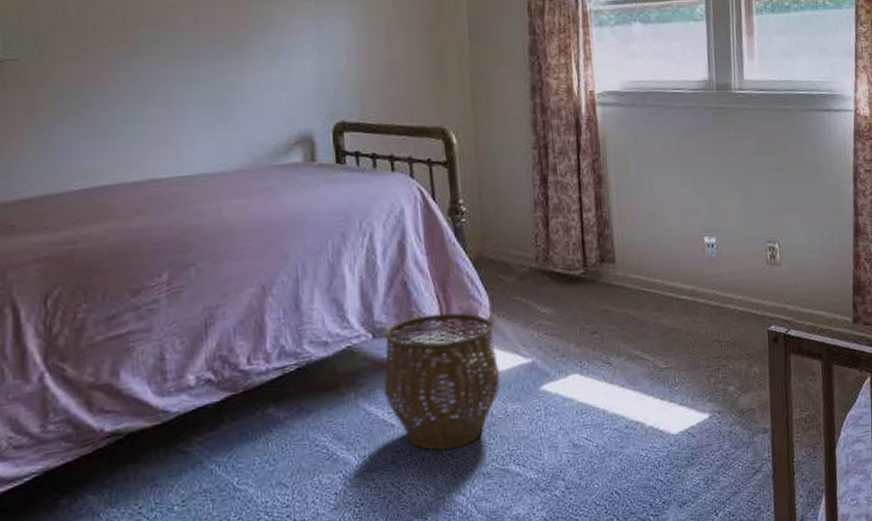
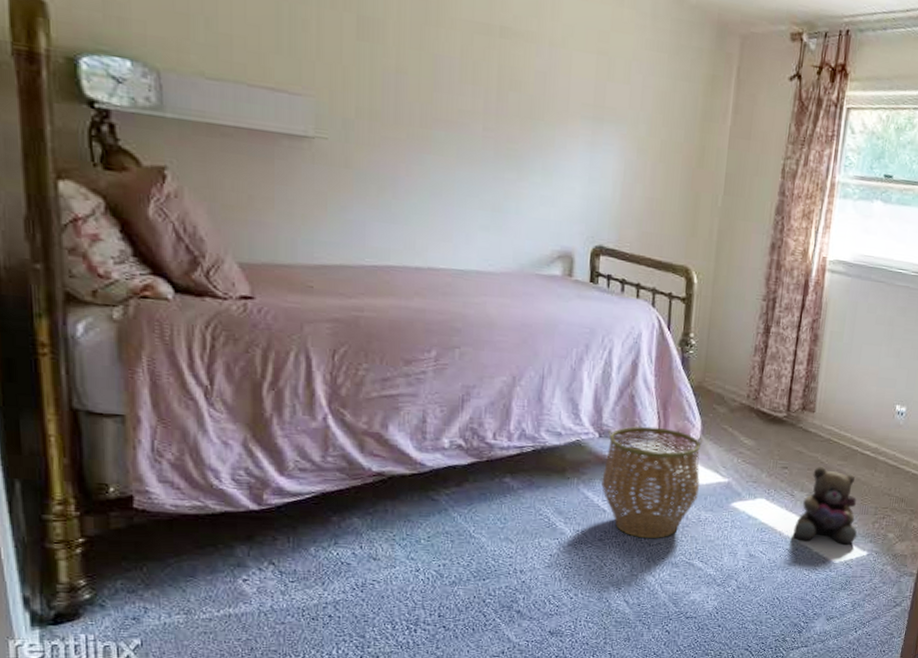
teddy bear: none [618,322,693,416] -> present [793,466,858,545]

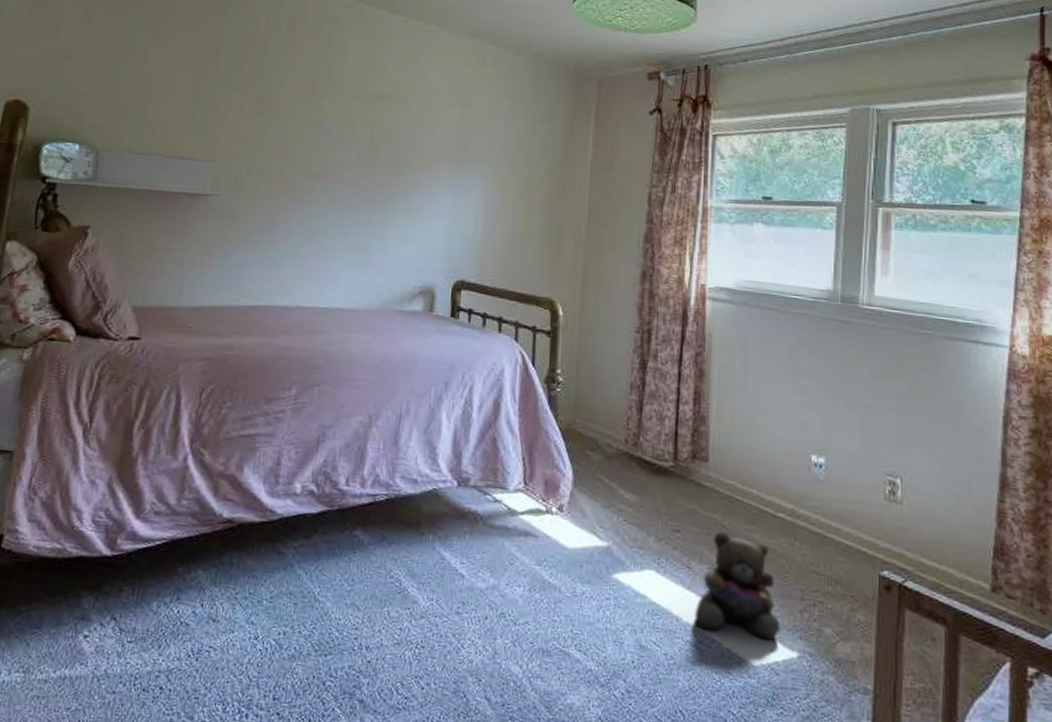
basket: present [601,426,703,539] -> none [460,474,576,616]

